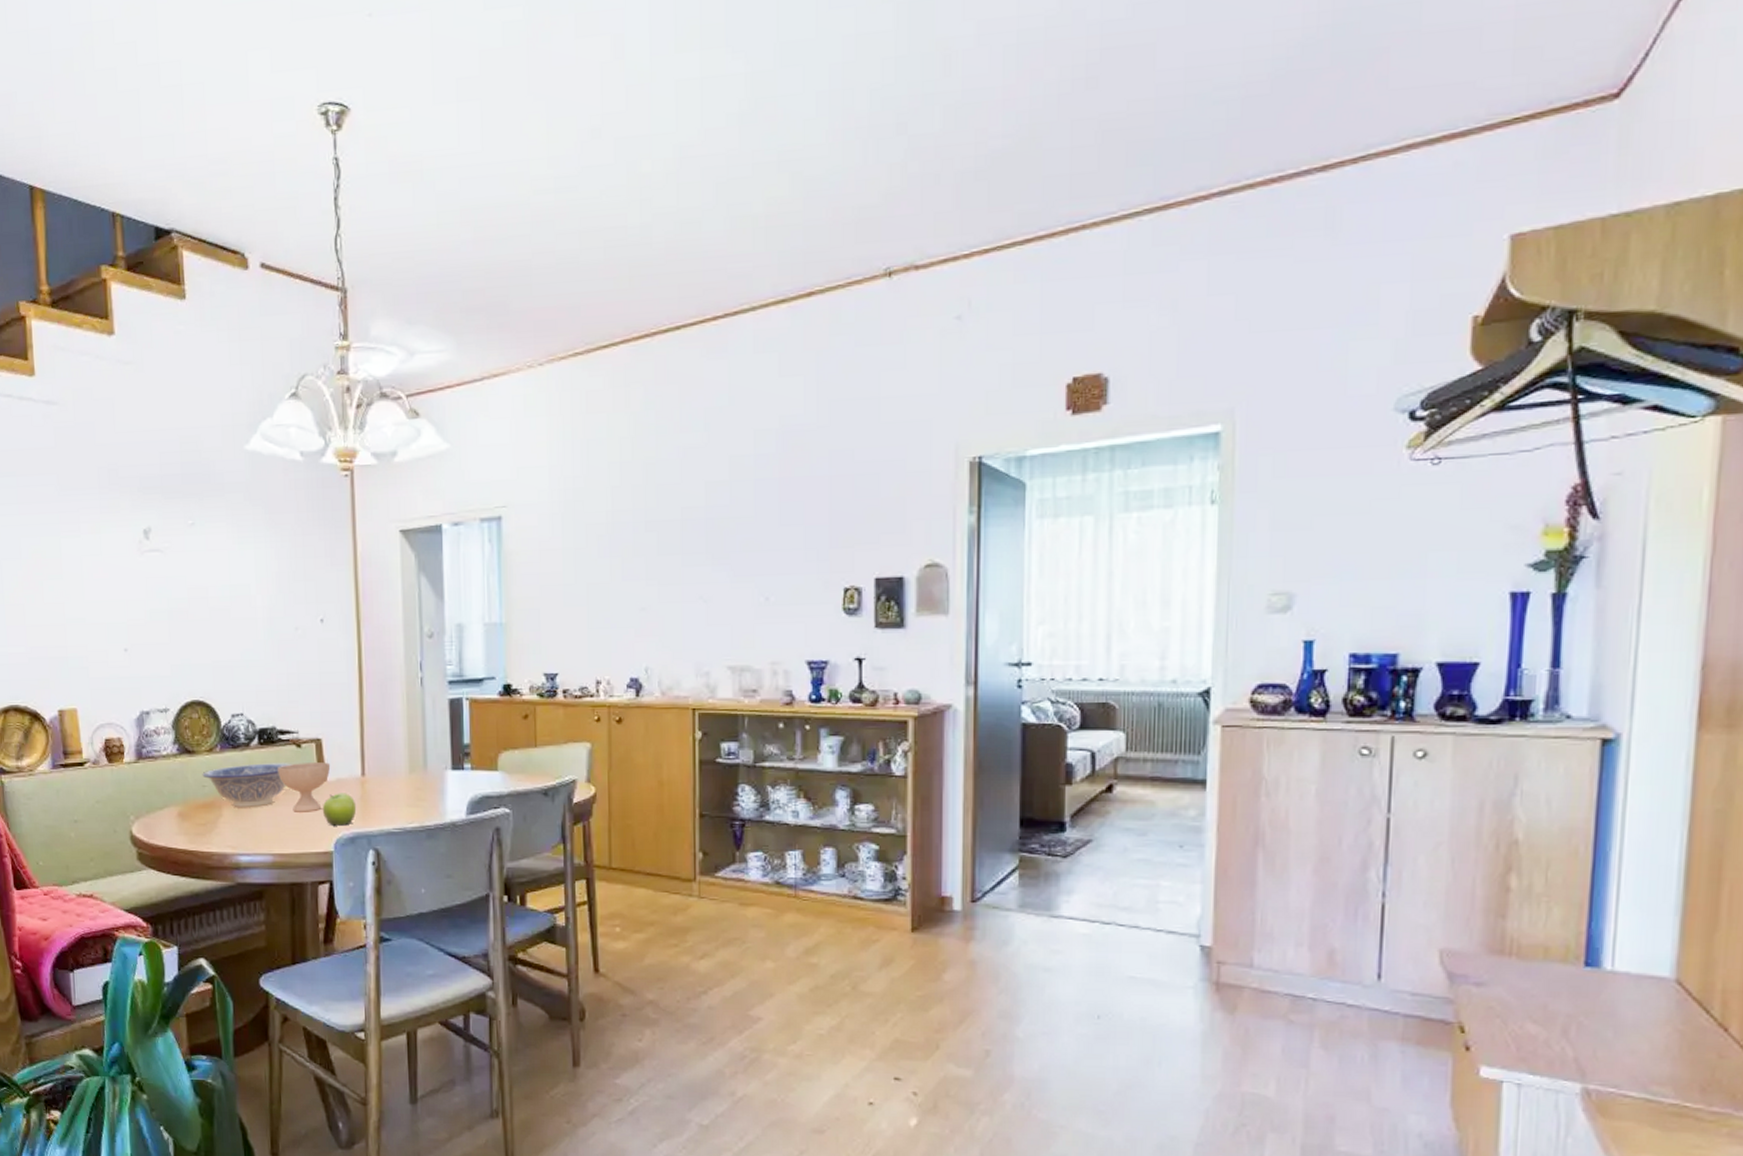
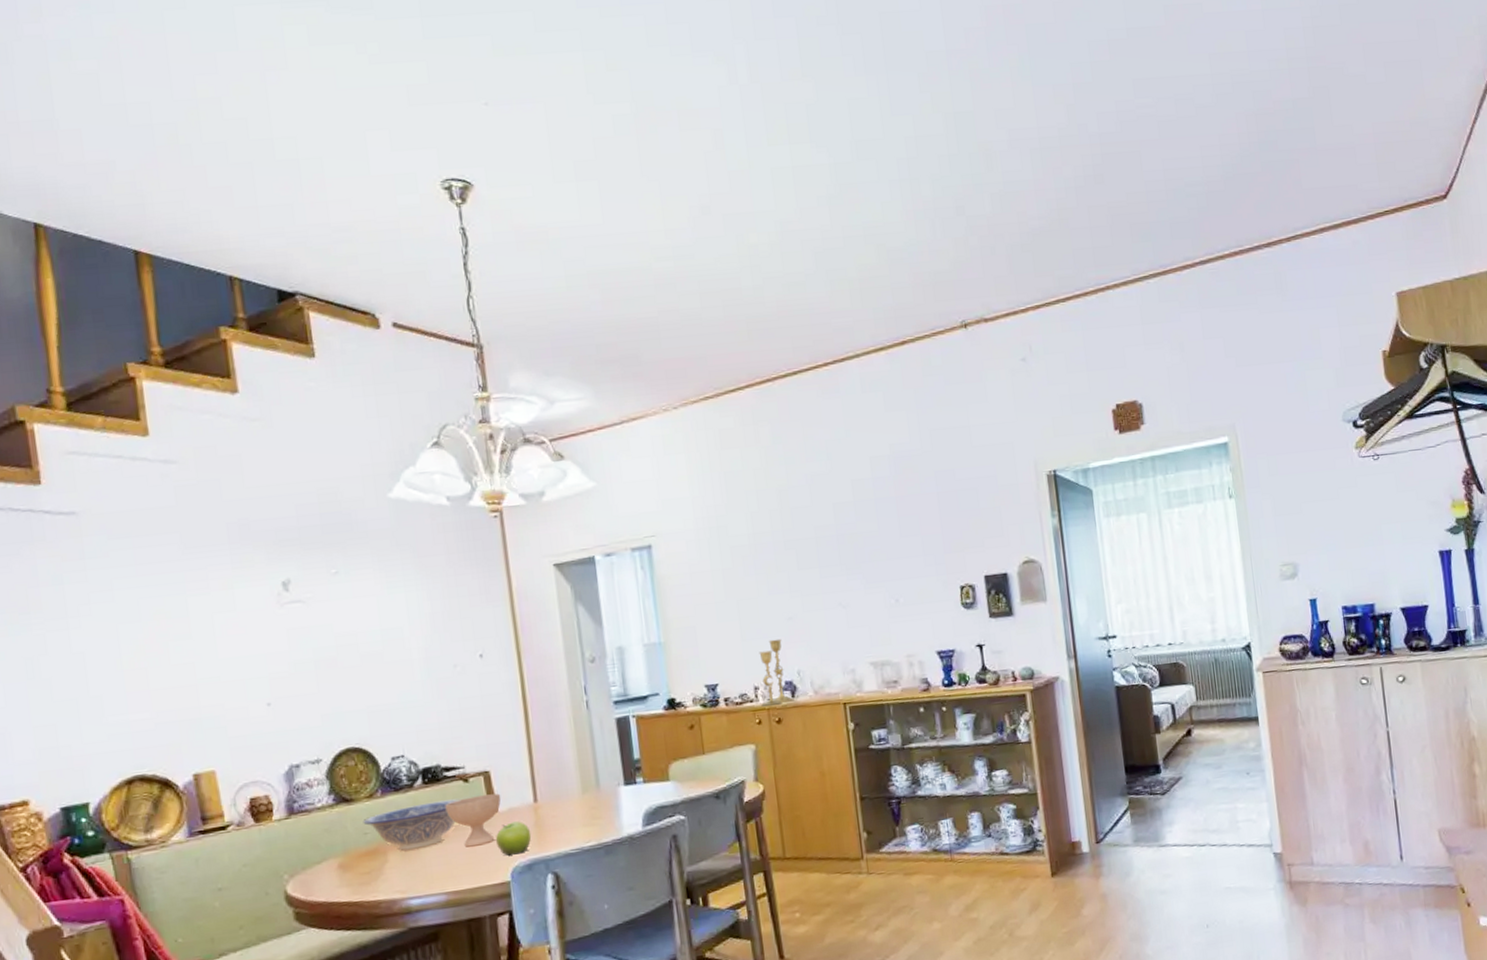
candlestick: none [602,630,640,703] -> present [759,638,796,707]

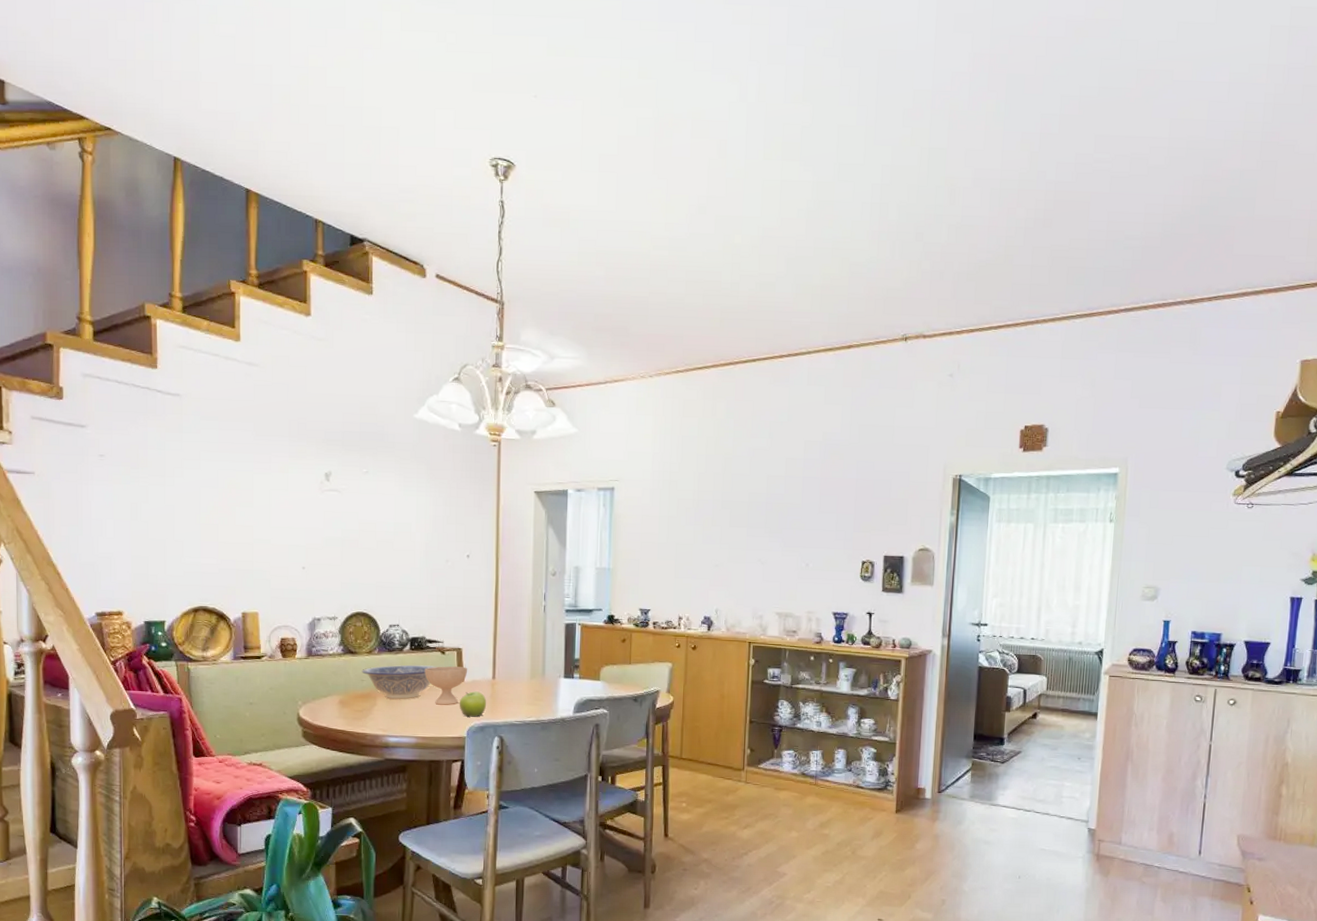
candlestick: present [759,638,796,707] -> none [682,580,711,634]

